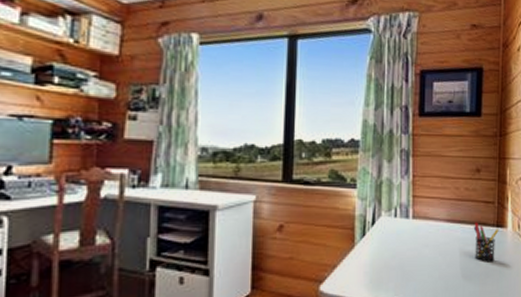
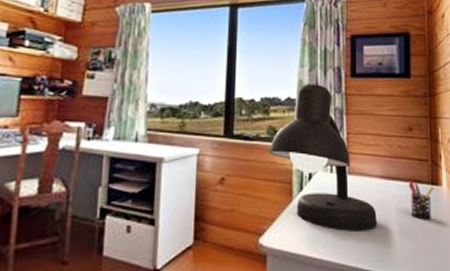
desk lamp: none [331,124,440,276] -> present [269,84,377,231]

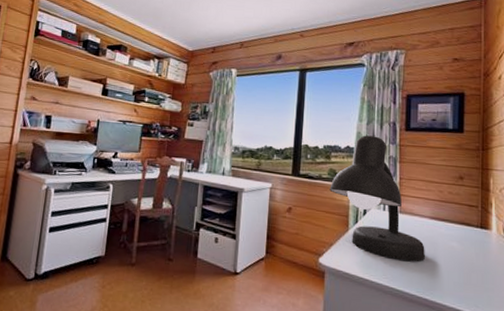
pen holder: present [408,179,434,220] -> none [457,222,483,259]

